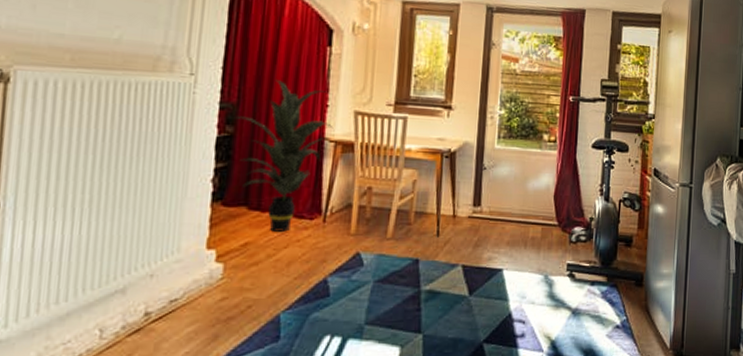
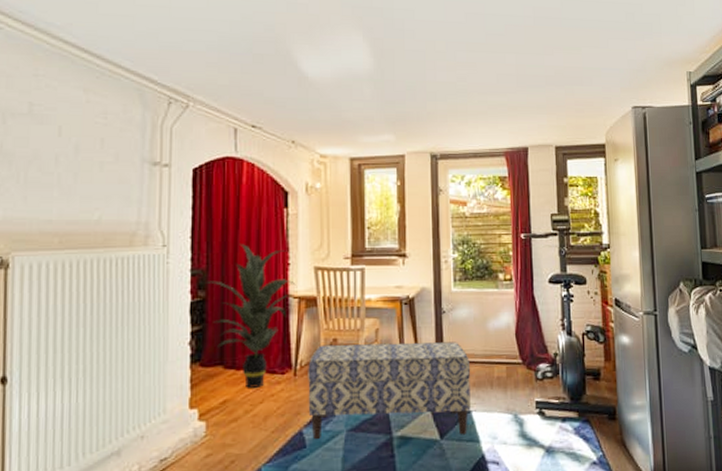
bench: none [335,192,507,293] -> present [308,341,471,439]

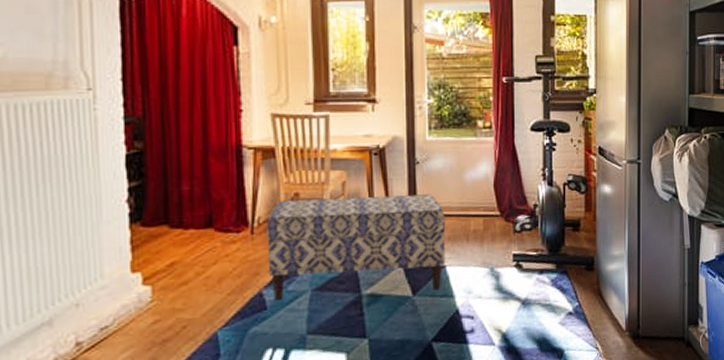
indoor plant: present [203,244,296,388] -> none [139,87,251,249]

